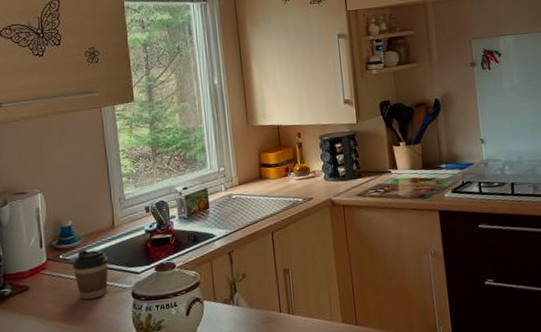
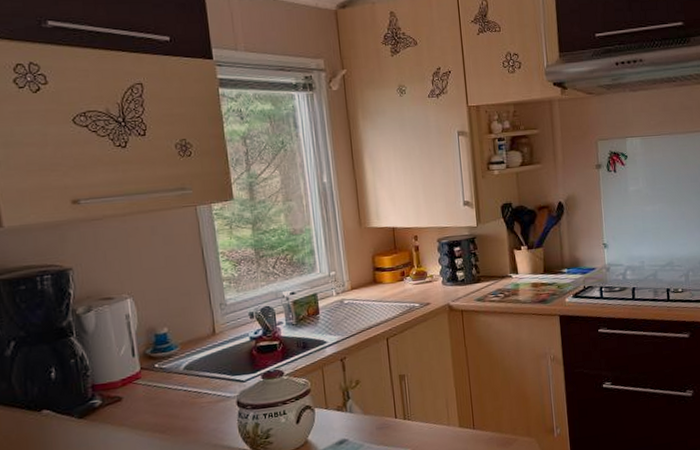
coffee cup: present [72,249,109,300] -> none [170,357,210,410]

